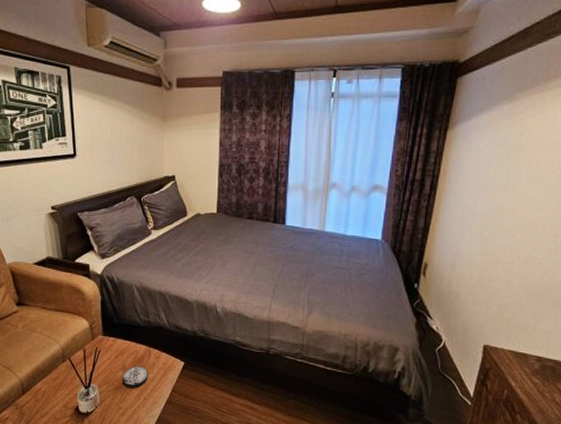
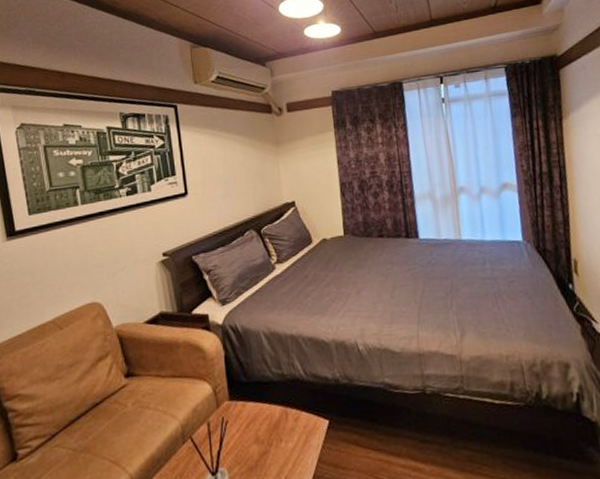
coaster: present [122,366,149,387] -> none [256,434,288,465]

